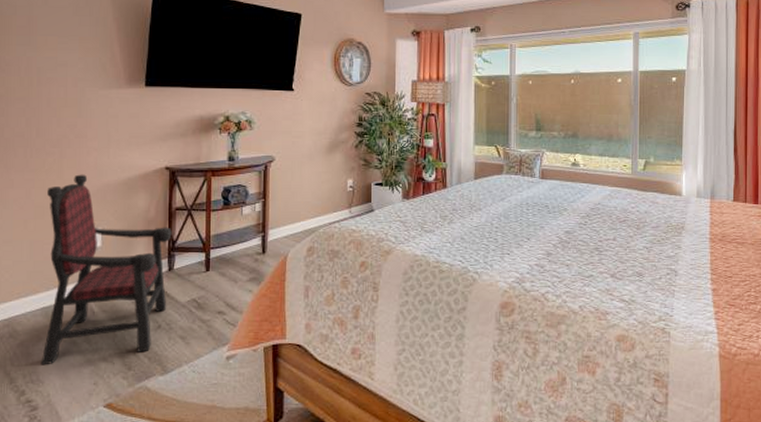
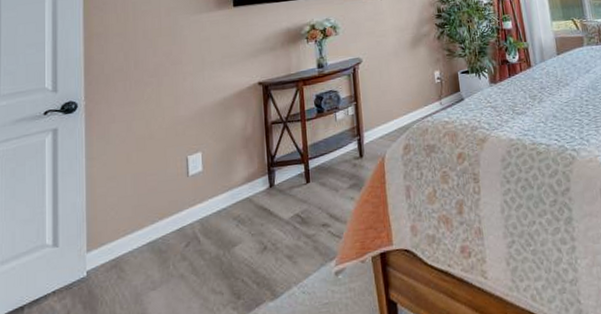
armchair: present [41,174,172,365] -> none [148,100,271,305]

